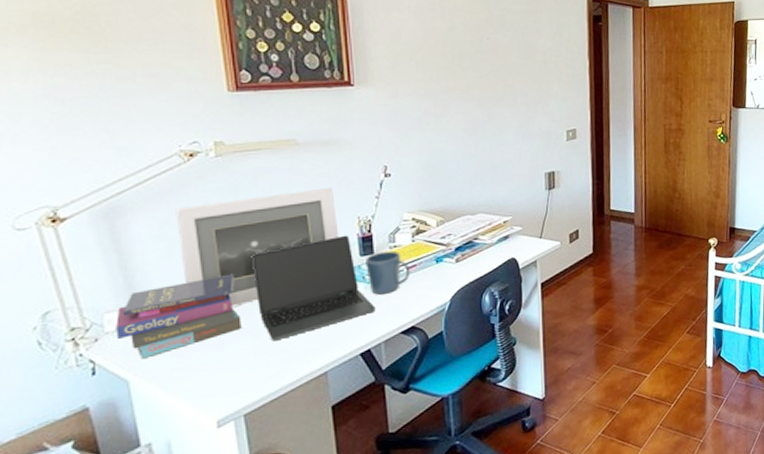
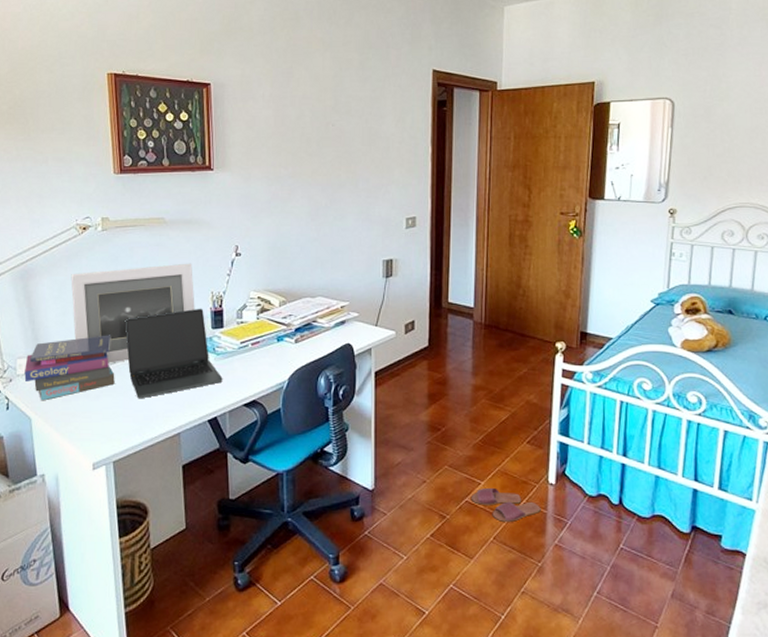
mug: present [365,250,411,295] -> none [216,326,254,367]
slippers: none [638,378,701,409] -> present [470,487,541,522]

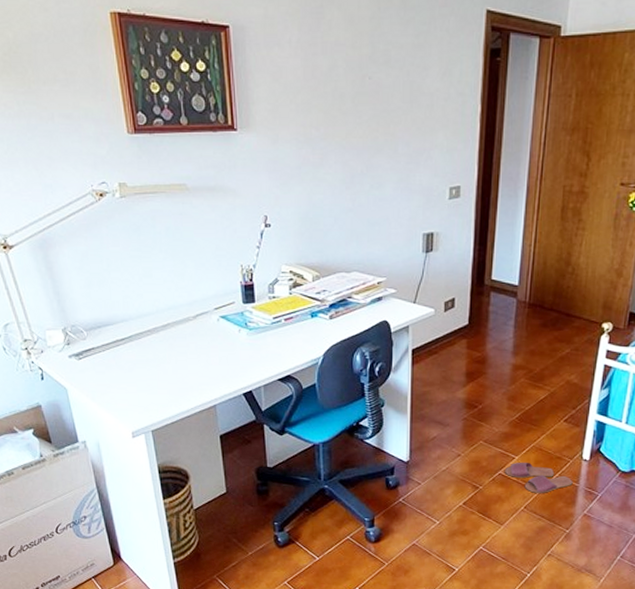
books: present [24,335,115,401] -> none [54,308,147,372]
picture frame: present [71,263,195,363] -> none [92,234,225,337]
laptop: present [124,308,223,399] -> none [152,281,256,372]

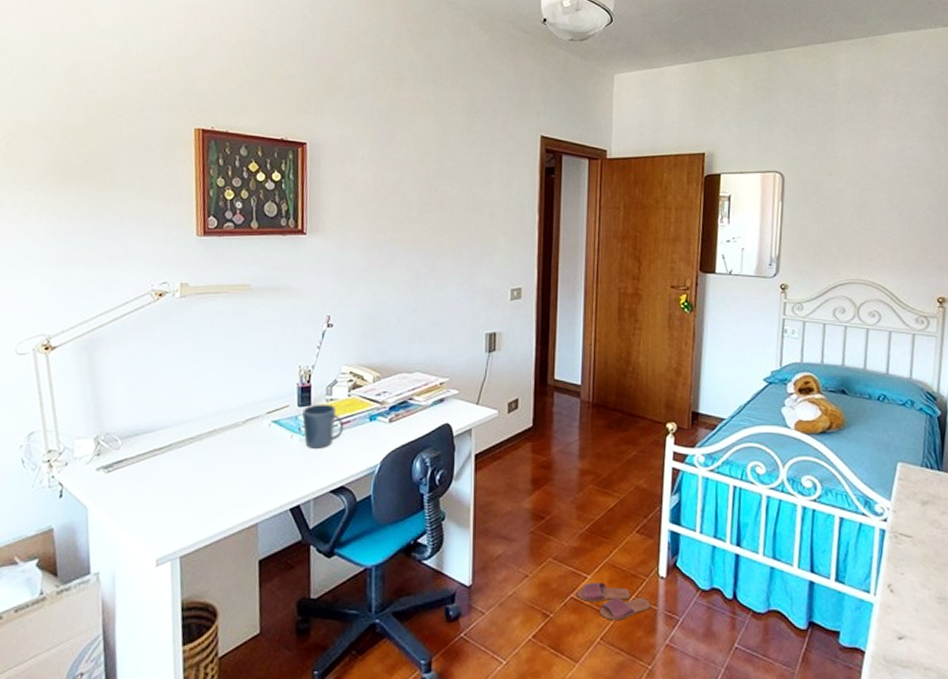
mug: none [248,301,288,342] -> present [302,404,344,449]

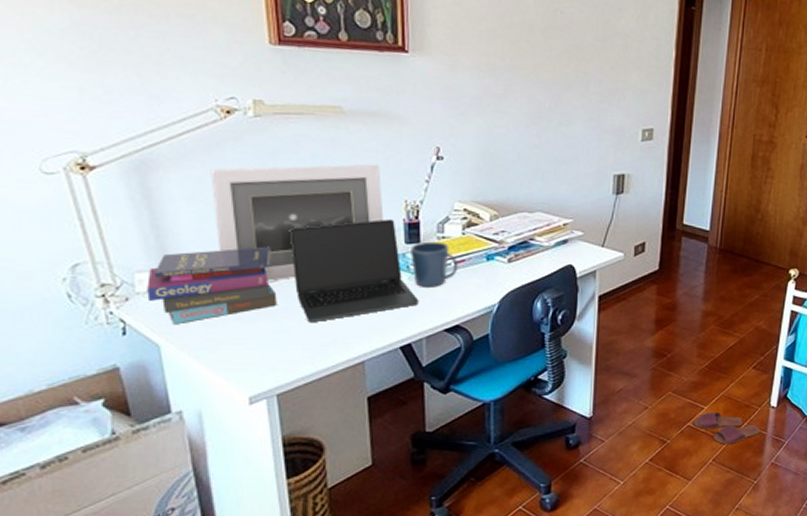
books: none [82,412,187,488] -> present [147,246,277,325]
picture frame: none [142,334,281,445] -> present [210,164,384,281]
laptop: none [200,383,308,485] -> present [289,219,419,323]

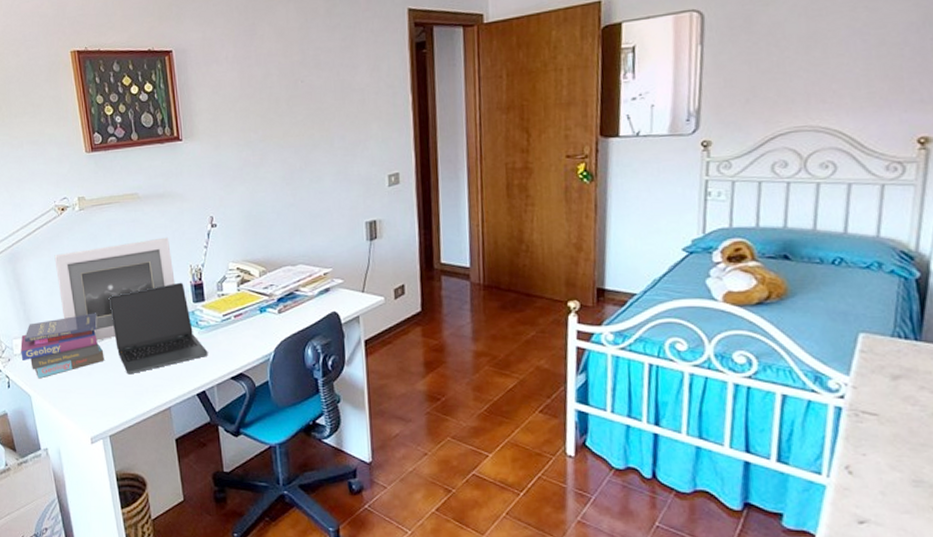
mug: present [410,241,459,287] -> none [198,299,237,340]
slippers: present [692,412,761,444] -> none [478,460,559,496]

